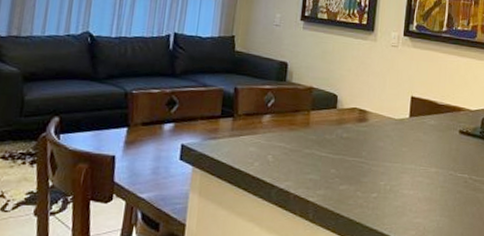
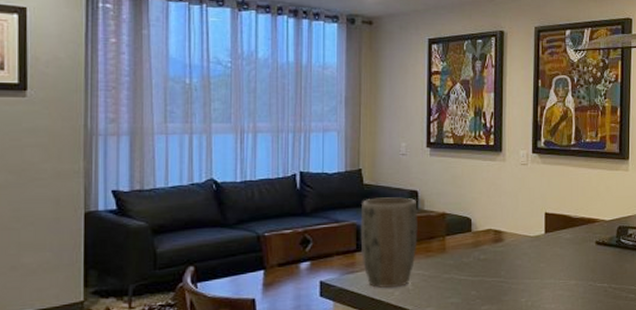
plant pot: none [225,65,286,158] -> present [360,197,418,288]

